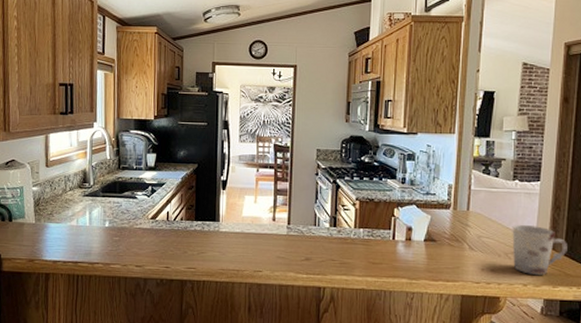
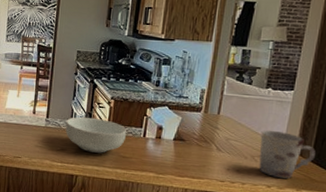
cereal bowl: none [309,221,375,261] -> present [65,117,127,153]

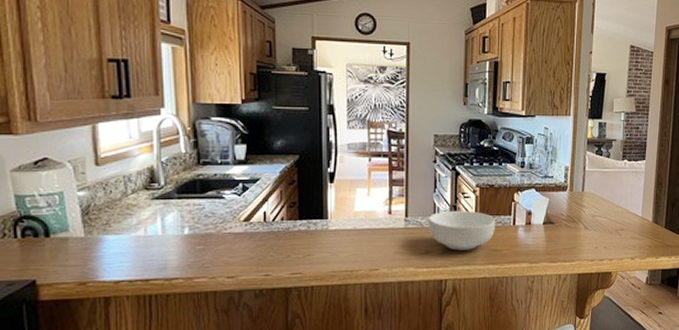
cup: present [259,130,316,179] -> none [622,201,668,248]

